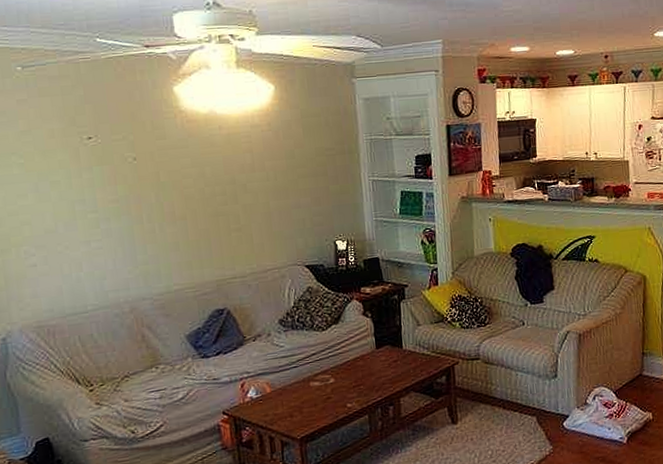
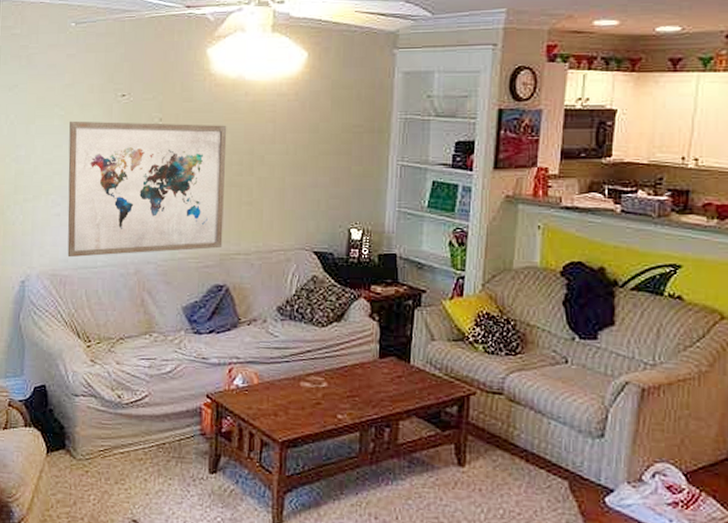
wall art: none [32,159,218,307] -> present [67,121,227,258]

